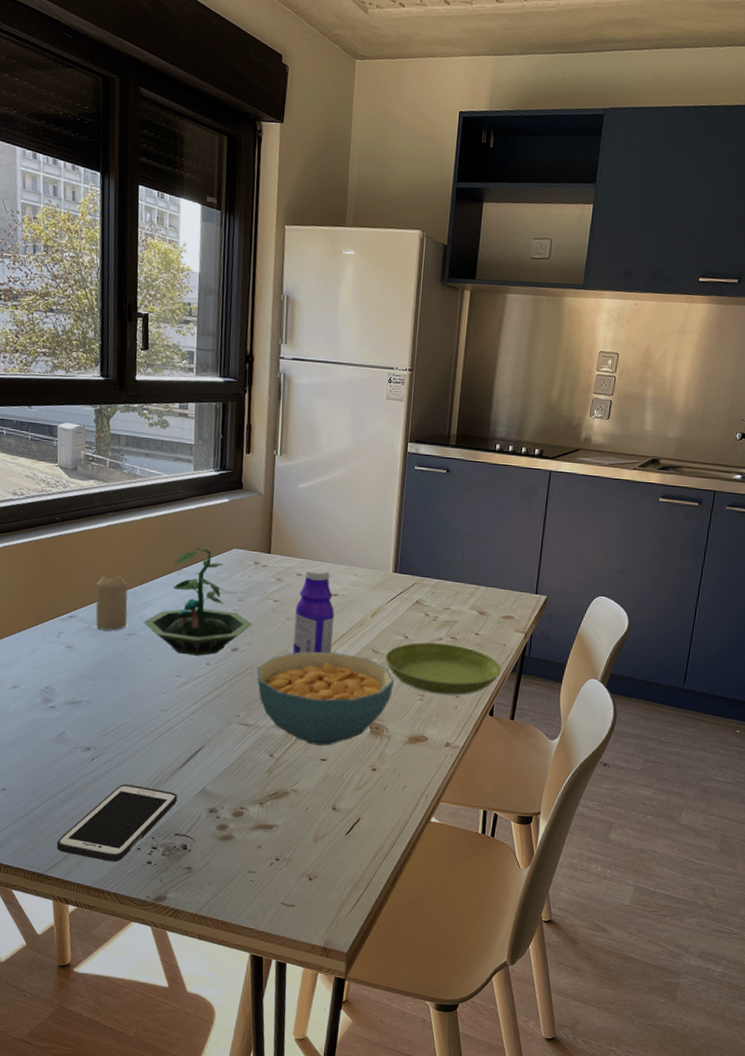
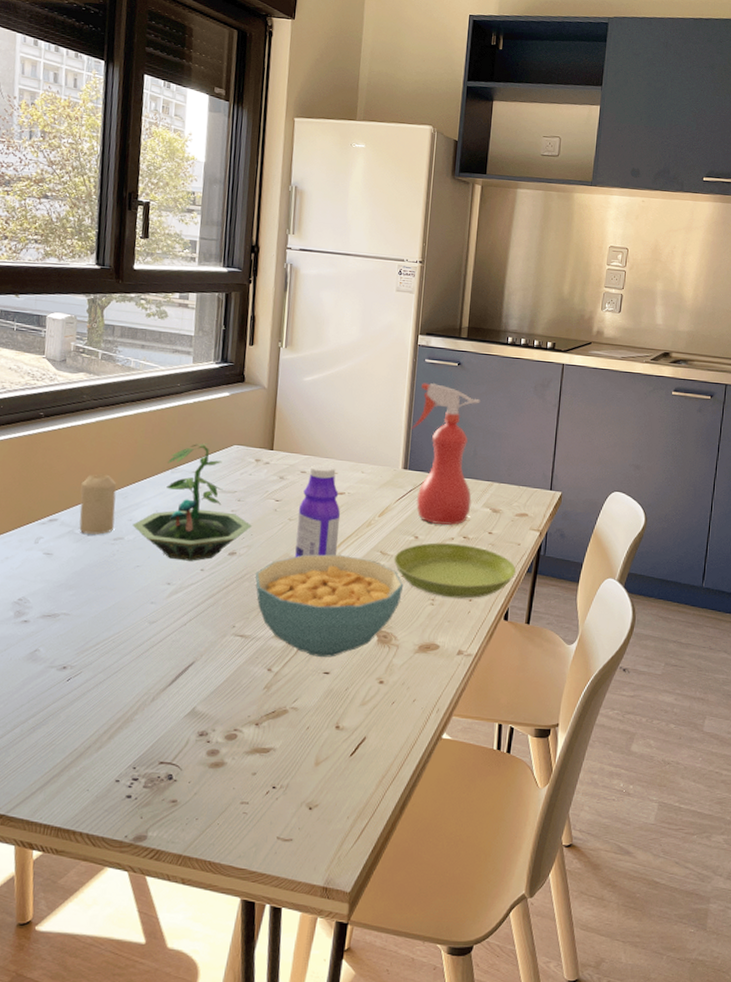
cell phone: present [56,784,177,862] -> none [22,707,164,798]
spray bottle: none [401,489,468,626] -> present [411,383,481,525]

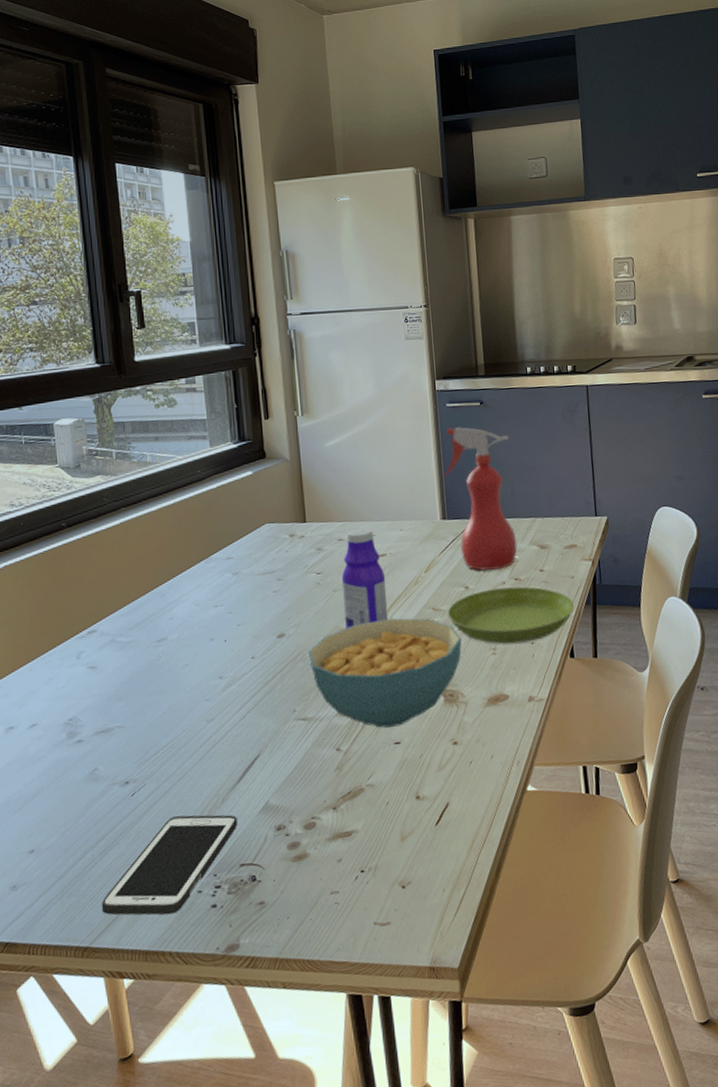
cell phone: none [22,707,164,798] -> present [101,814,237,916]
candle: present [79,472,117,535] -> none [115,575,155,641]
terrarium: present [132,443,252,561] -> none [174,526,297,652]

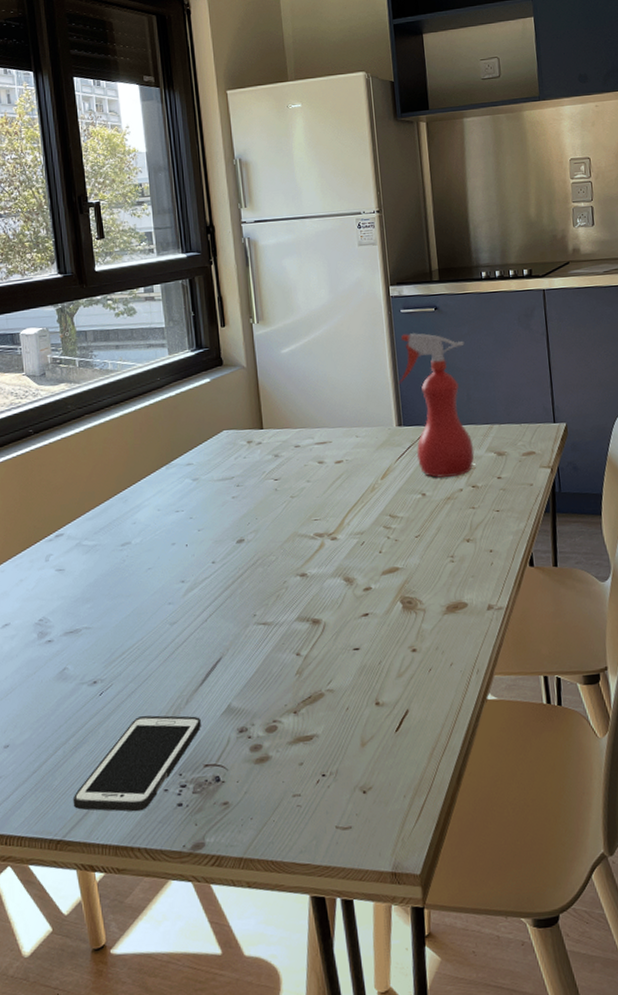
cereal bowl: present [309,618,462,728] -> none [268,525,420,634]
bottle: present [341,528,389,629] -> none [298,434,346,535]
saucer: present [447,586,575,644] -> none [404,494,534,552]

